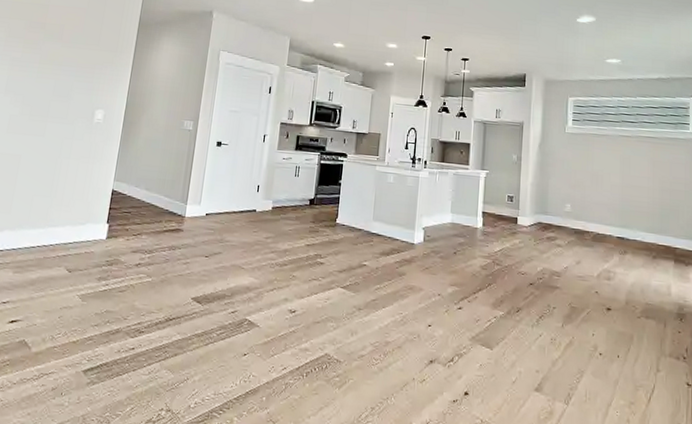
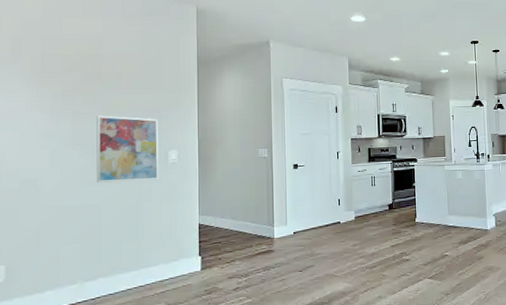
wall art: none [21,65,91,138] -> present [96,115,159,183]

